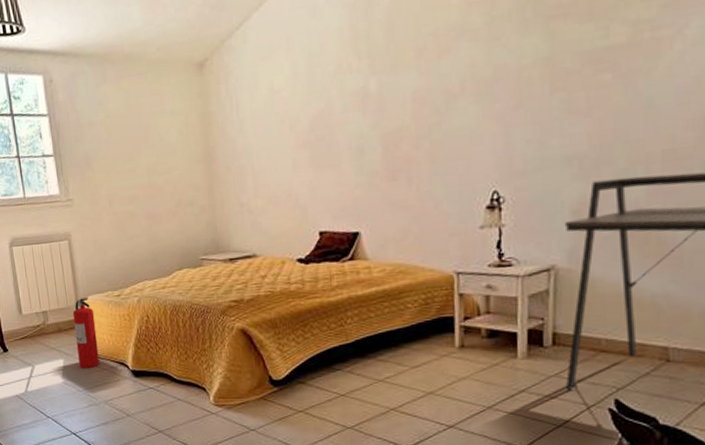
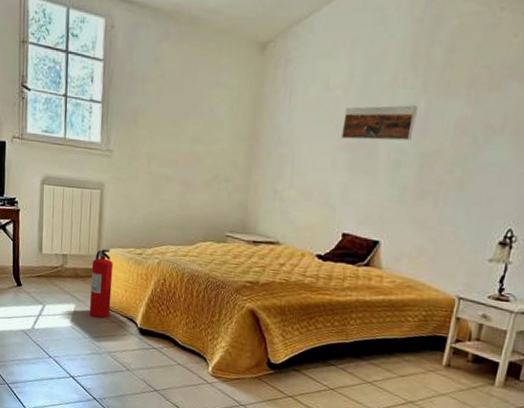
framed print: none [295,88,370,138] -> present [341,105,417,141]

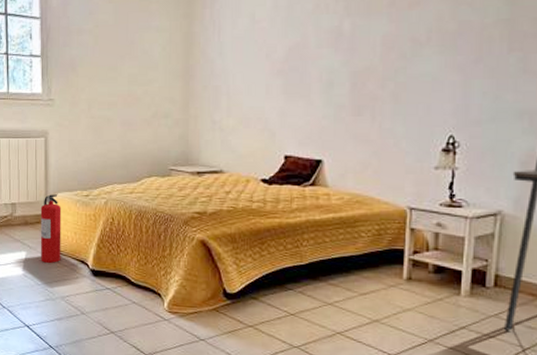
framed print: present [341,105,417,141] -> none [273,28,342,66]

